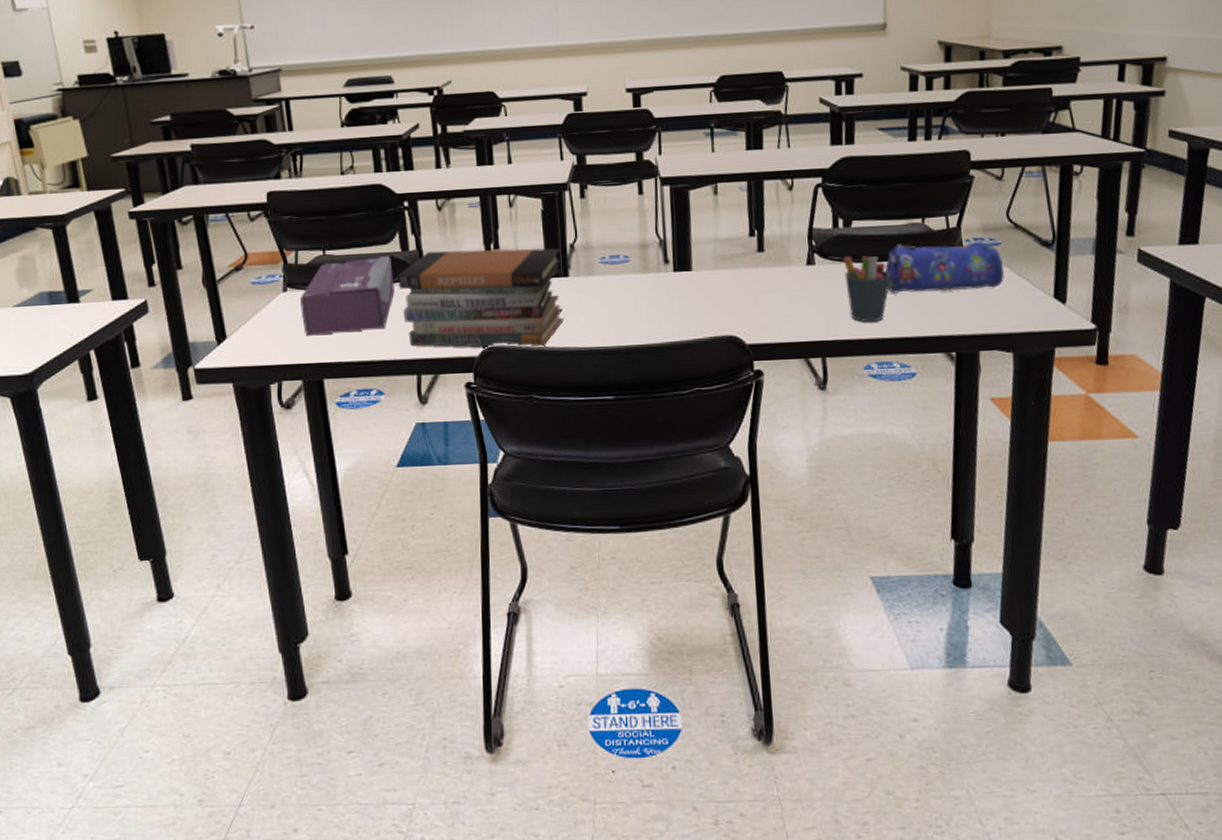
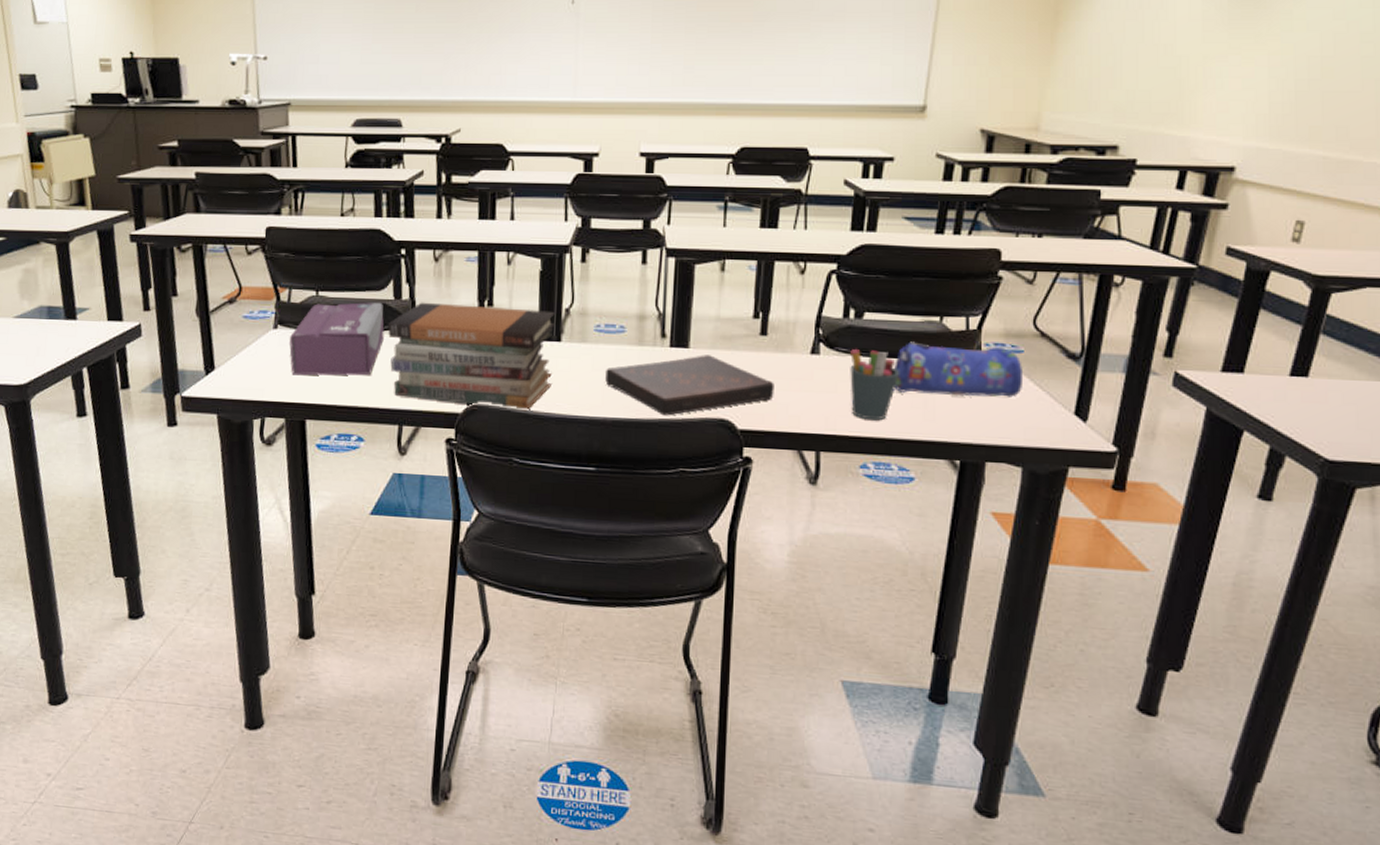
book: none [615,275,777,339] -> present [605,355,774,416]

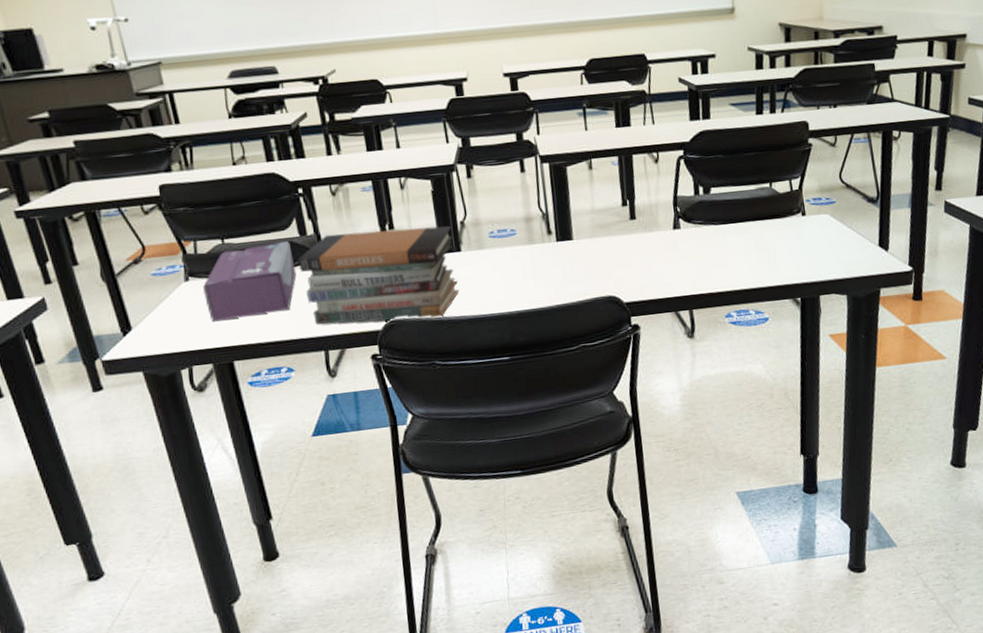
book: present [605,355,774,416] -> none [504,243,649,302]
pen holder: present [850,349,900,421] -> none [704,218,746,277]
pencil case: present [894,341,1022,397] -> none [740,201,839,250]

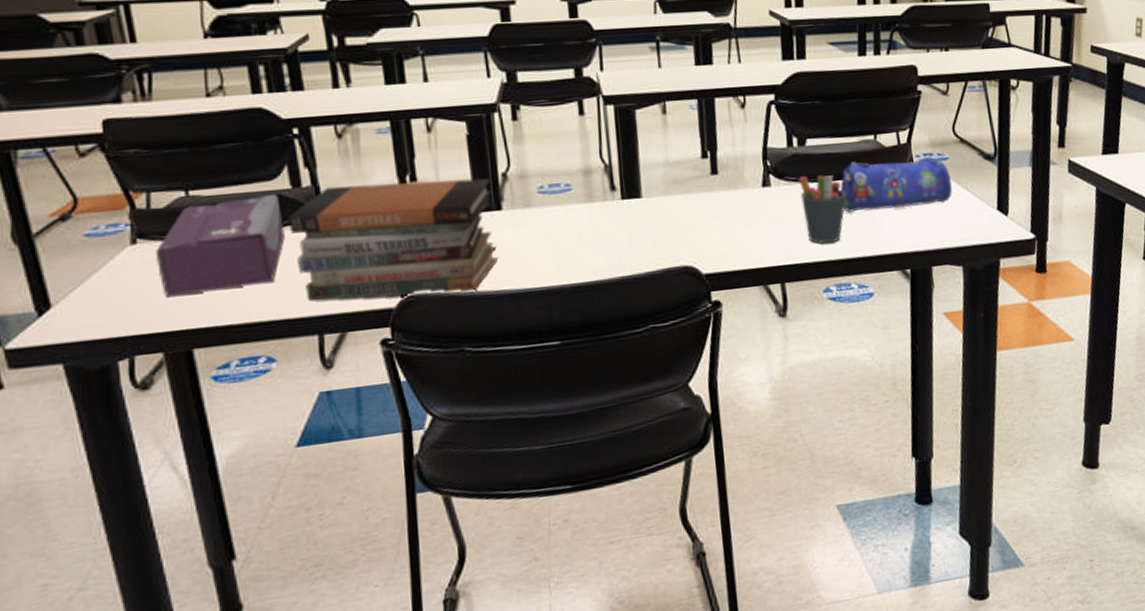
pen holder: none [704,218,746,277] -> present [799,175,847,244]
pencil case: none [740,201,839,250] -> present [840,157,953,213]

